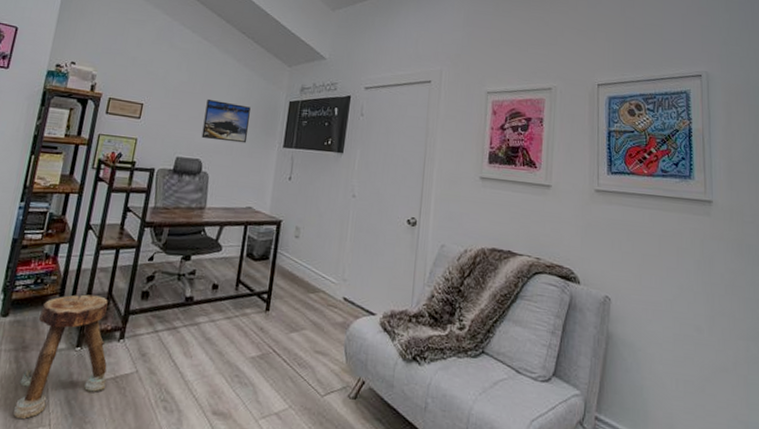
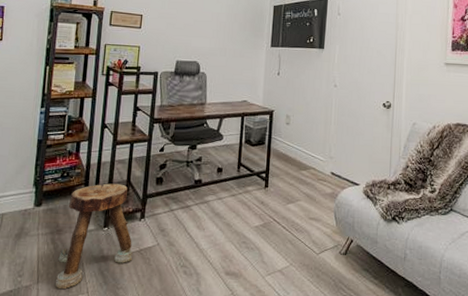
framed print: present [201,99,251,144] -> none [197,7,239,45]

